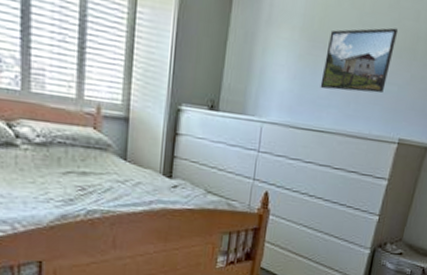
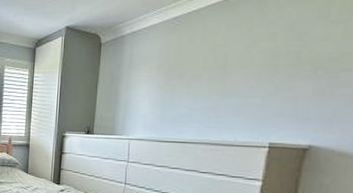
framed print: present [320,27,399,94] -> none [179,51,255,109]

